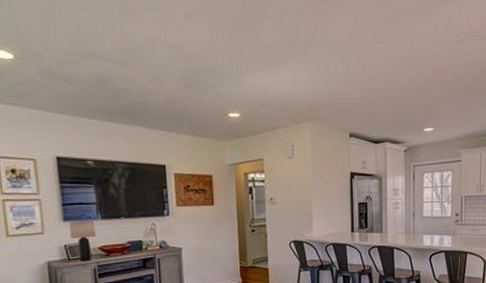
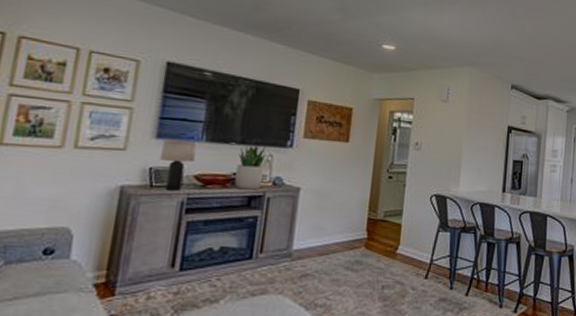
planter: none [128,216,152,254] -> present [234,144,267,190]

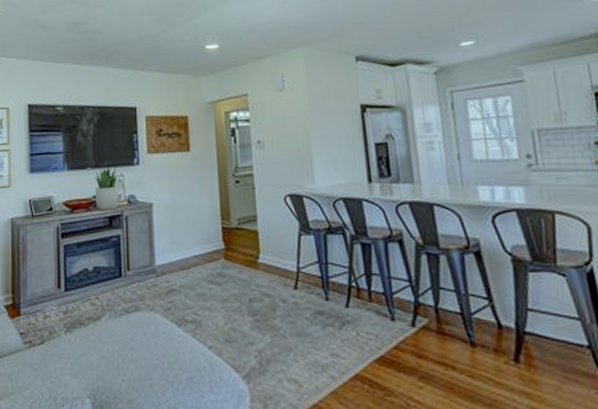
table lamp: present [159,140,197,192] -> none [35,172,61,219]

